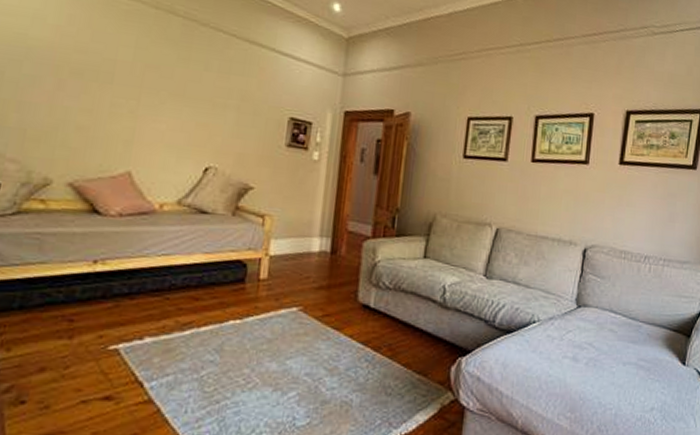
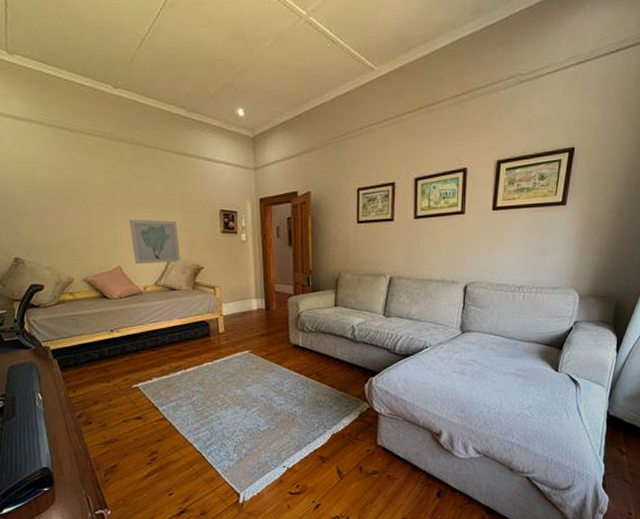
wall art: none [154,111,227,177] -> present [129,219,180,264]

